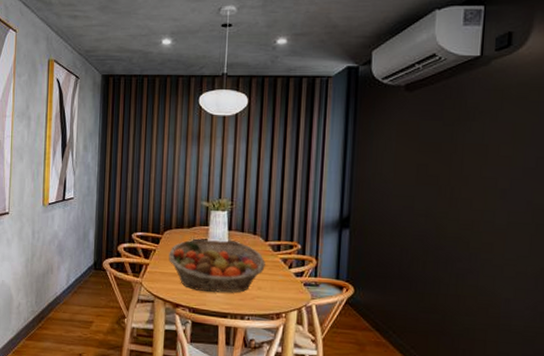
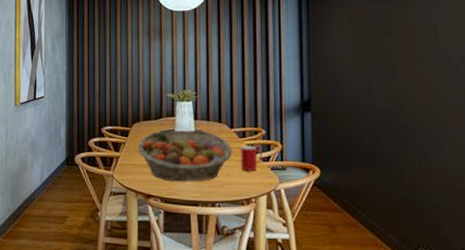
cup: none [273,260,296,286] -> present [241,146,263,171]

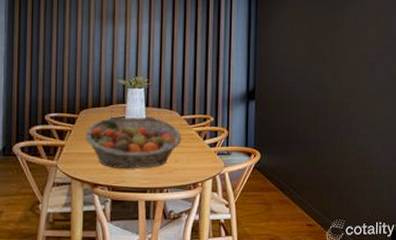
cup: present [241,146,263,171] -> none [190,133,210,157]

